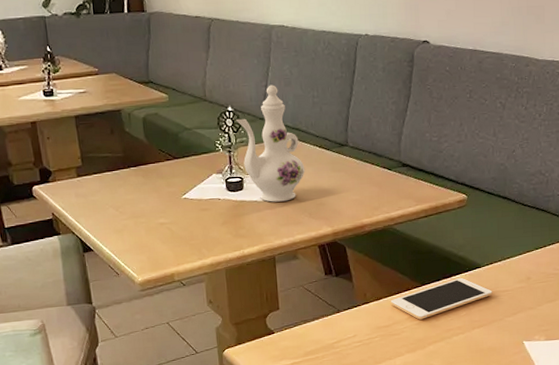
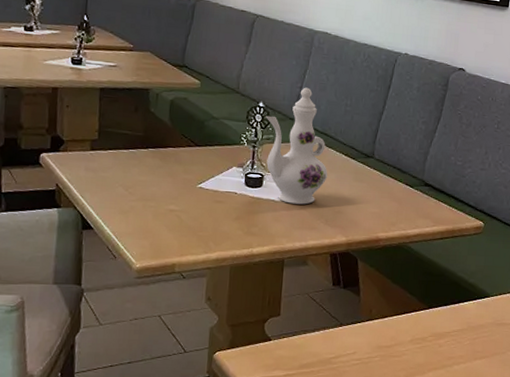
cell phone: present [390,277,493,320] -> none [395,305,498,344]

